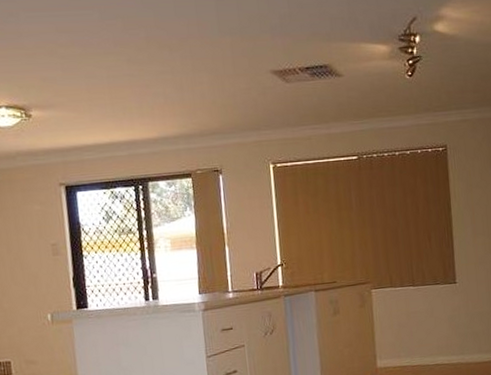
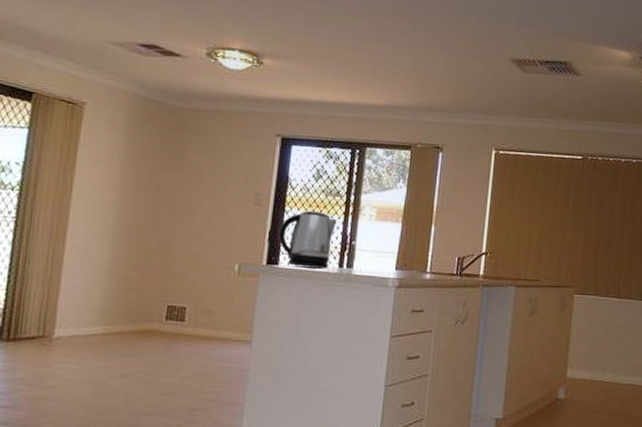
kettle: none [81,251,136,307] -> present [278,210,337,269]

